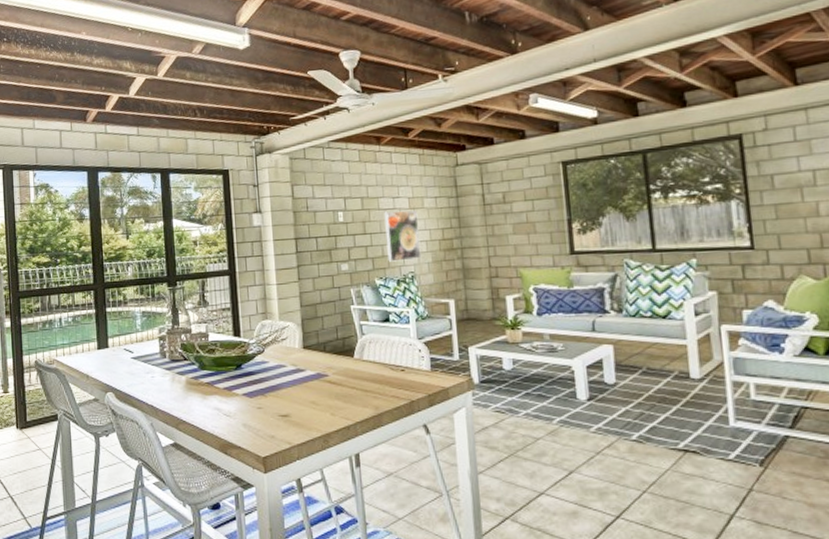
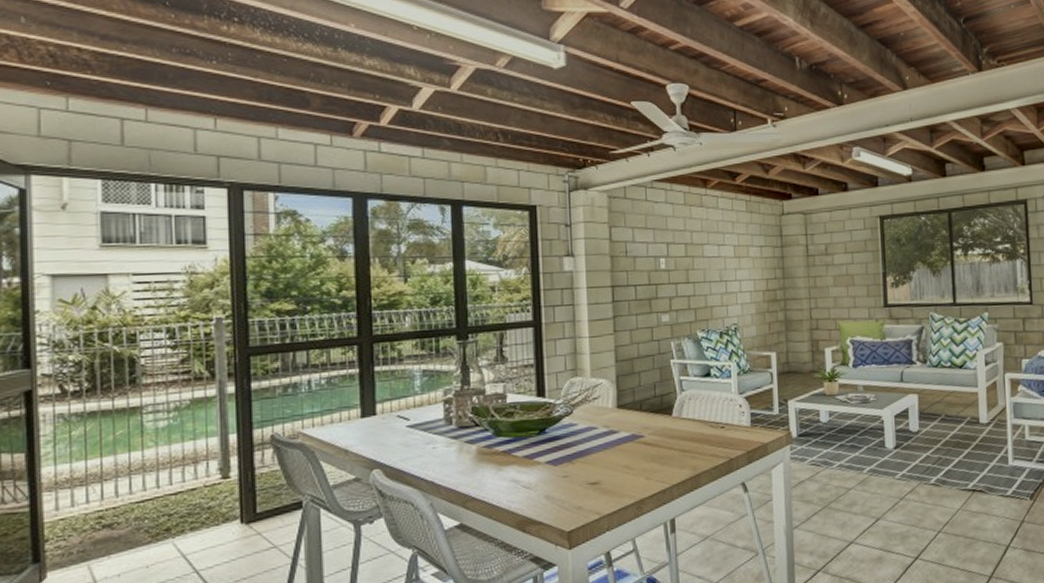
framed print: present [384,210,422,262] -> none [708,259,745,313]

